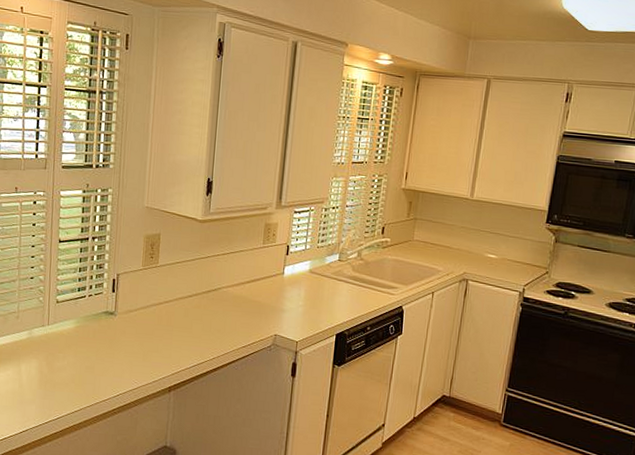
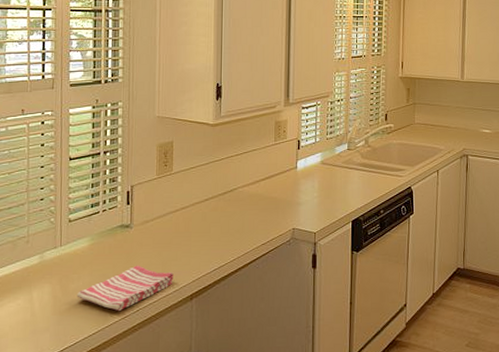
dish towel: none [61,352,154,394] -> present [76,265,174,312]

